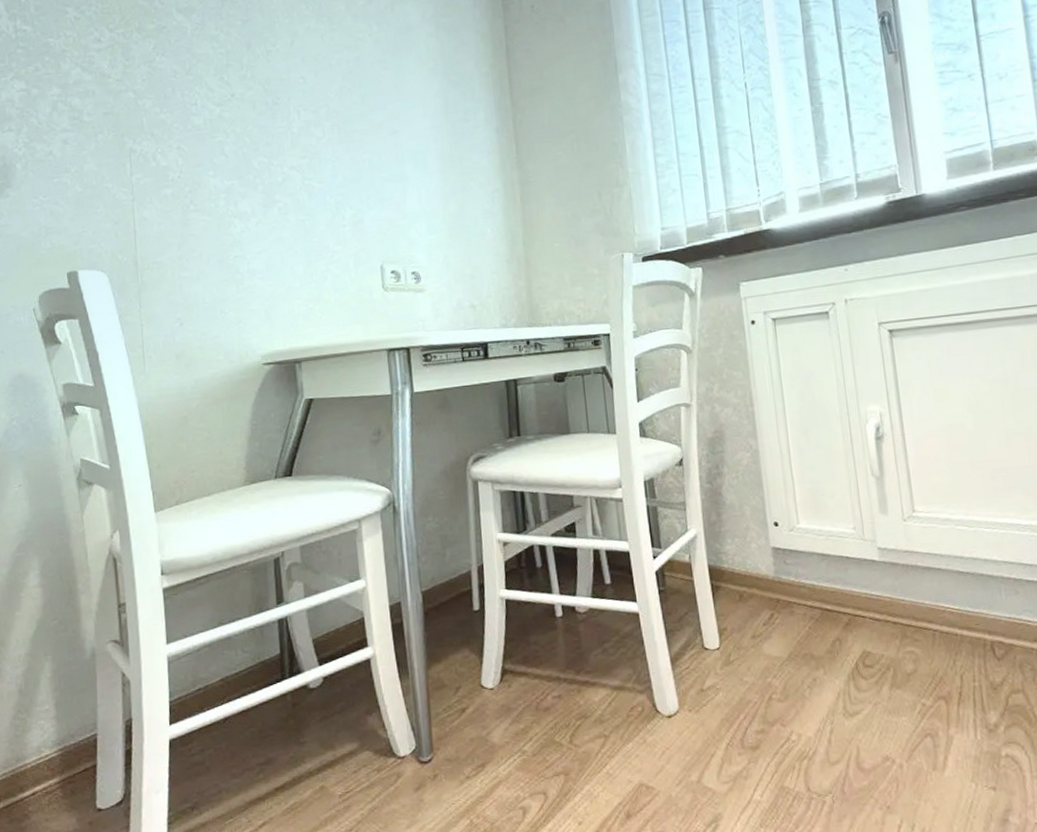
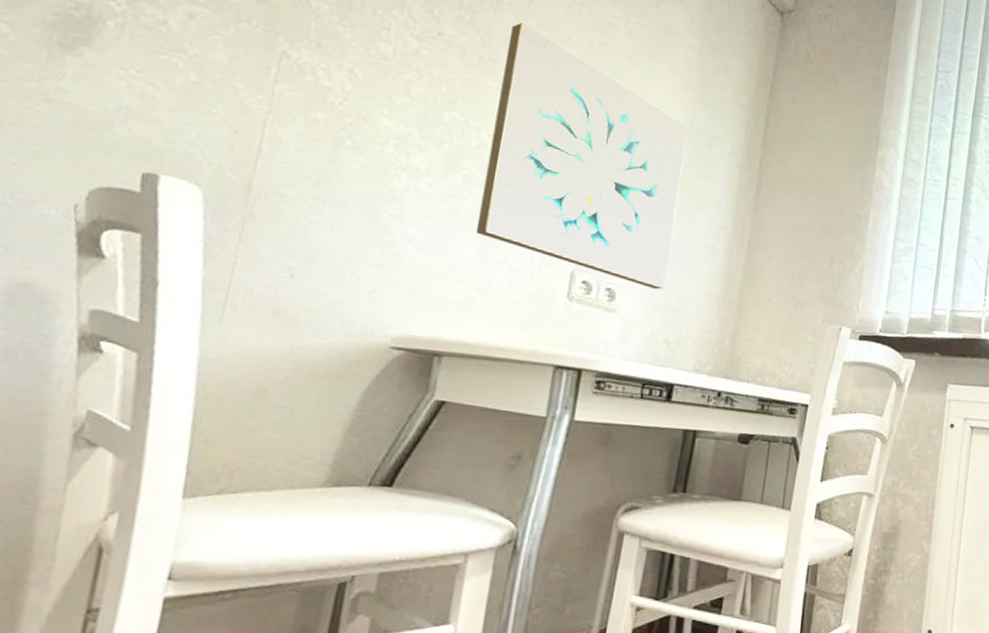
wall art: none [283,63,458,263] -> present [476,22,688,290]

